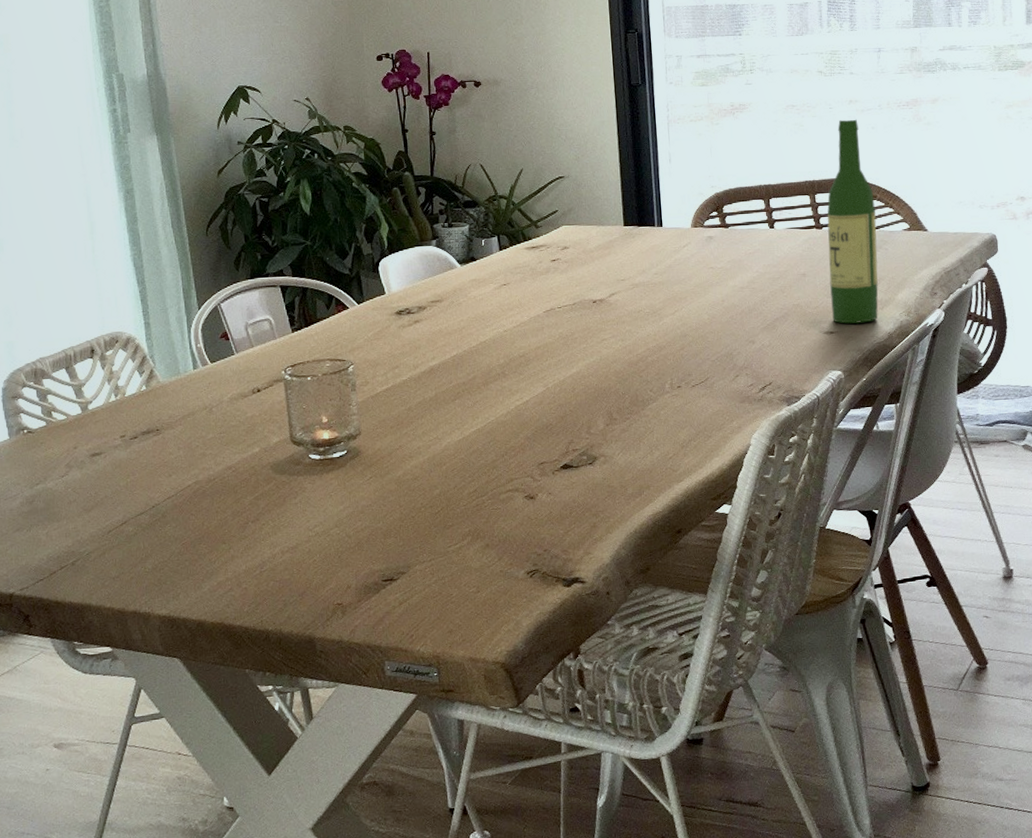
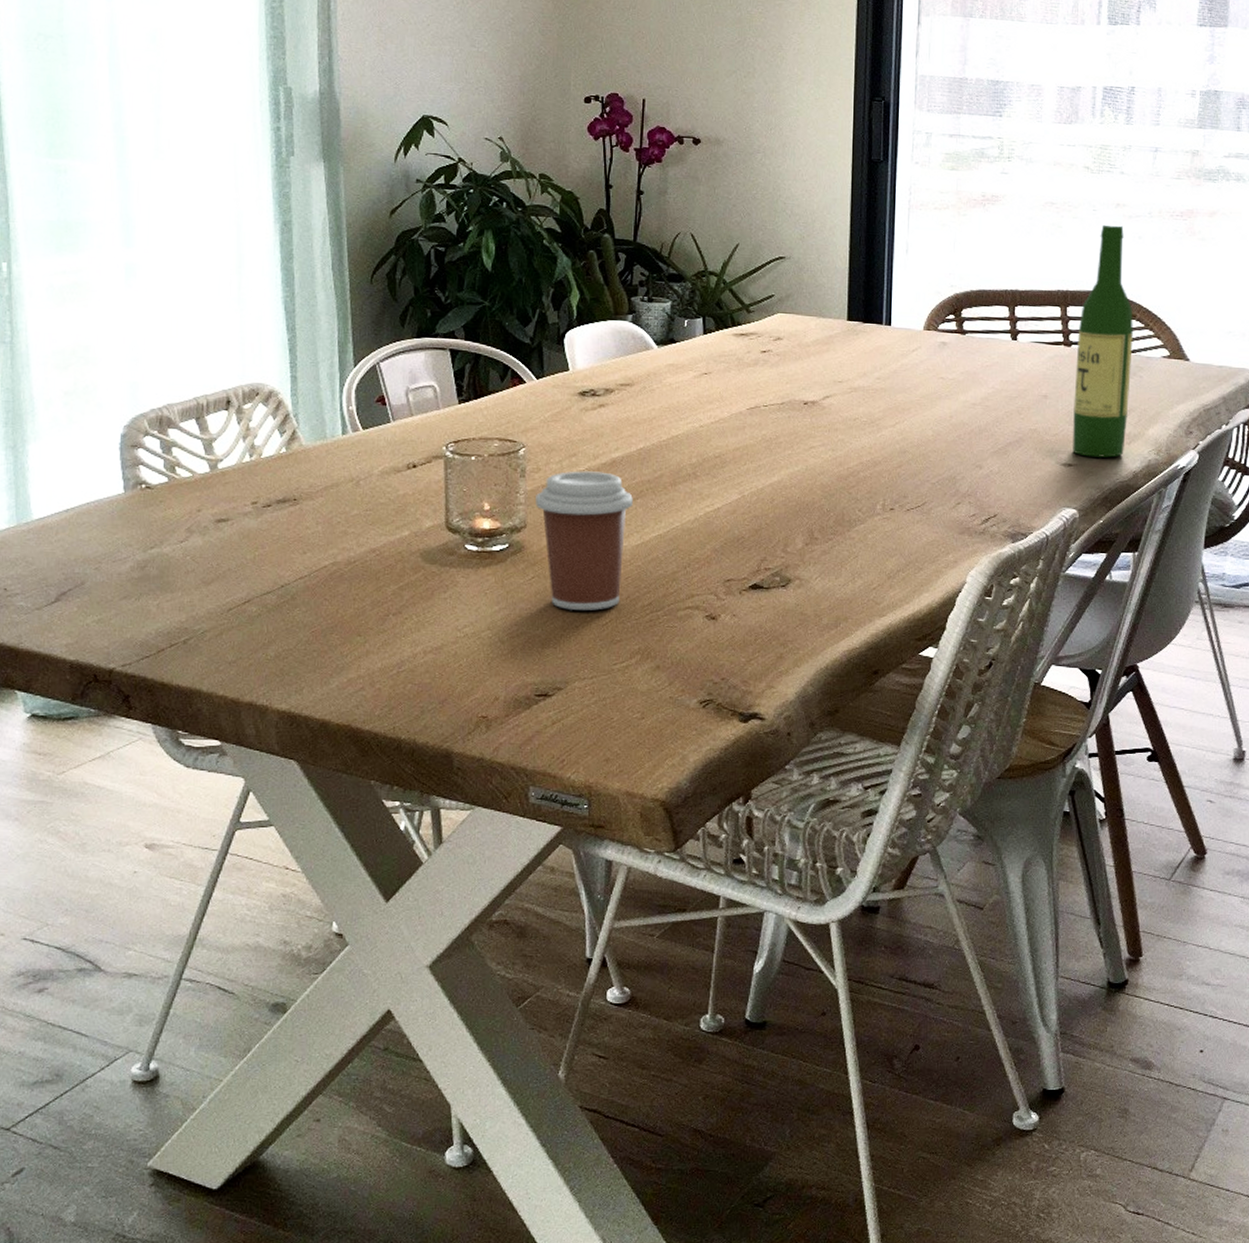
coffee cup: none [367,379,452,503] -> present [536,471,633,611]

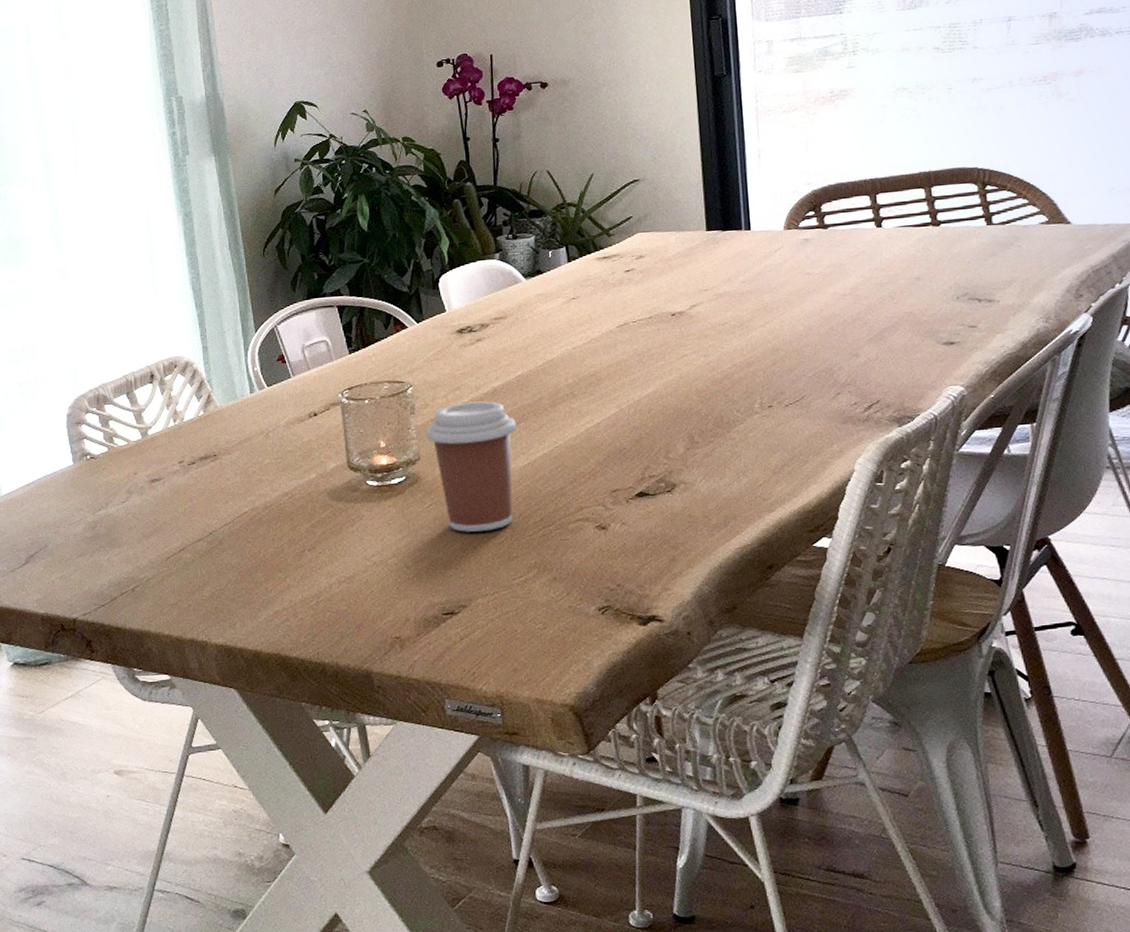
wine bottle: present [1073,224,1133,458] -> none [945,99,1009,333]

